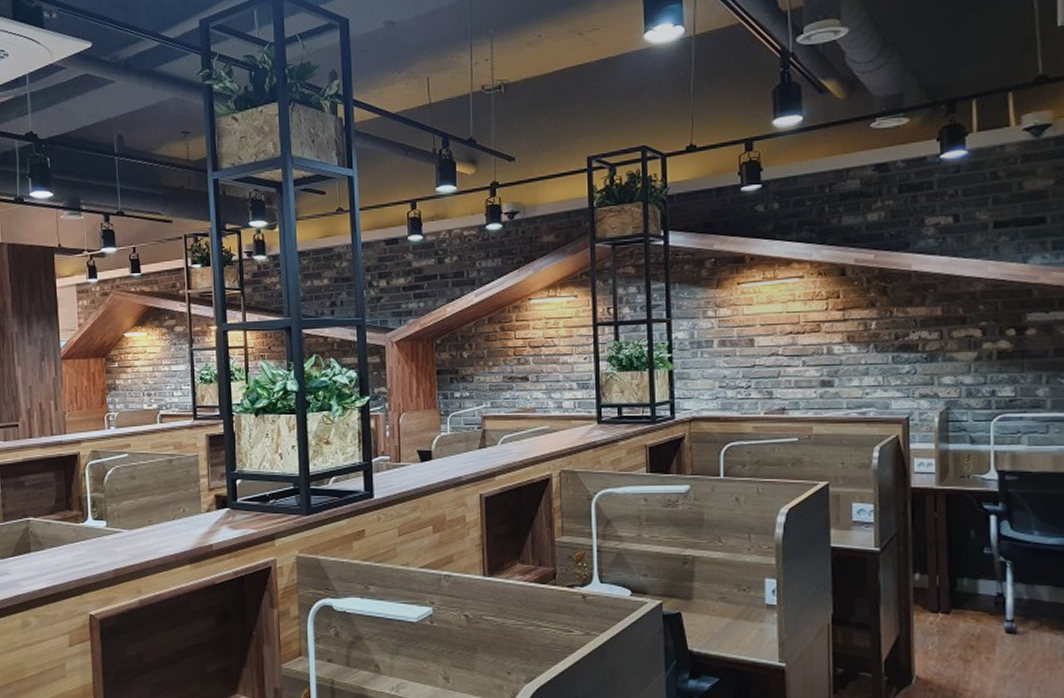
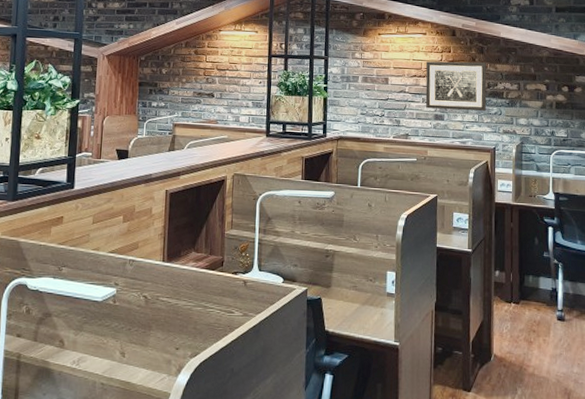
wall art: none [806,307,893,374] -> present [425,61,487,112]

